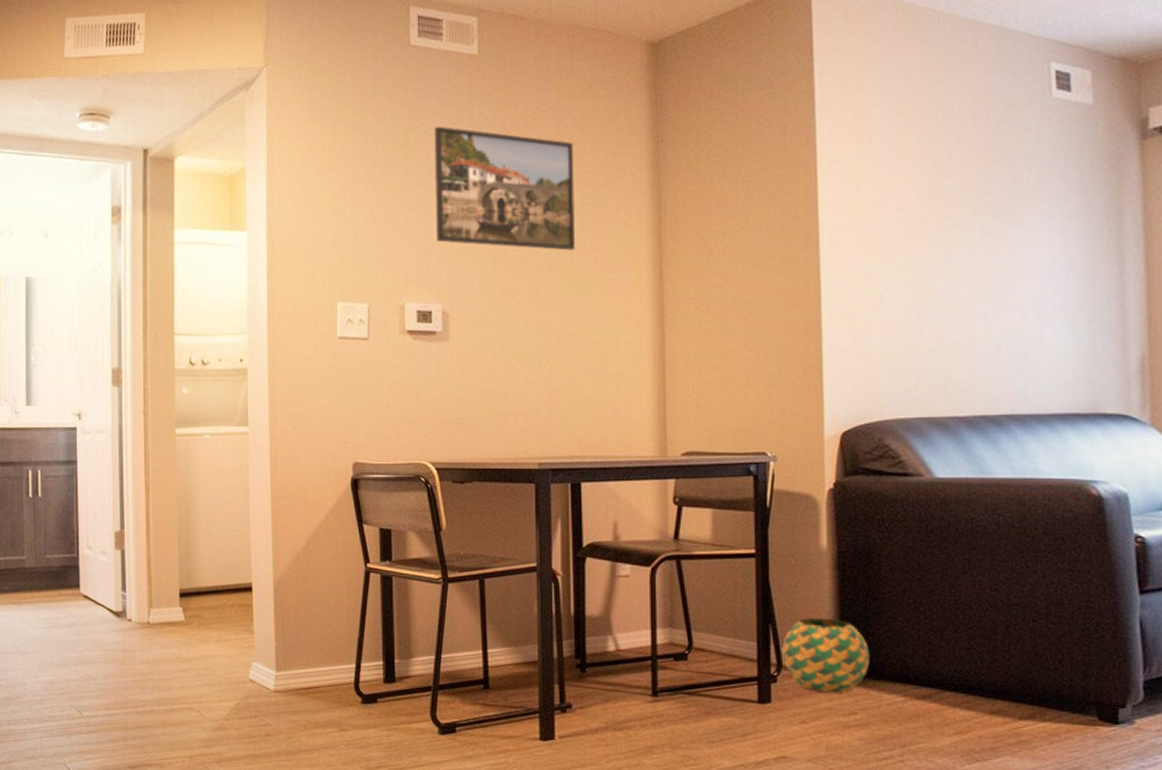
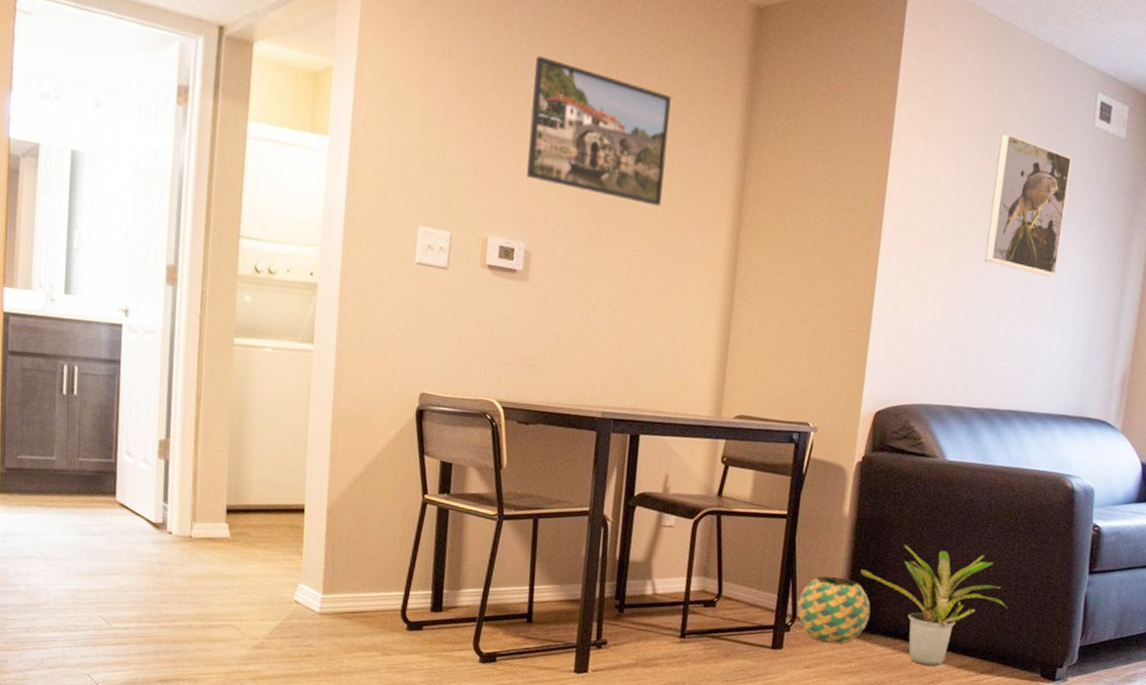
potted plant: none [850,576,1041,713] -> present [860,544,1008,666]
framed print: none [941,121,1035,265] -> present [984,134,1072,278]

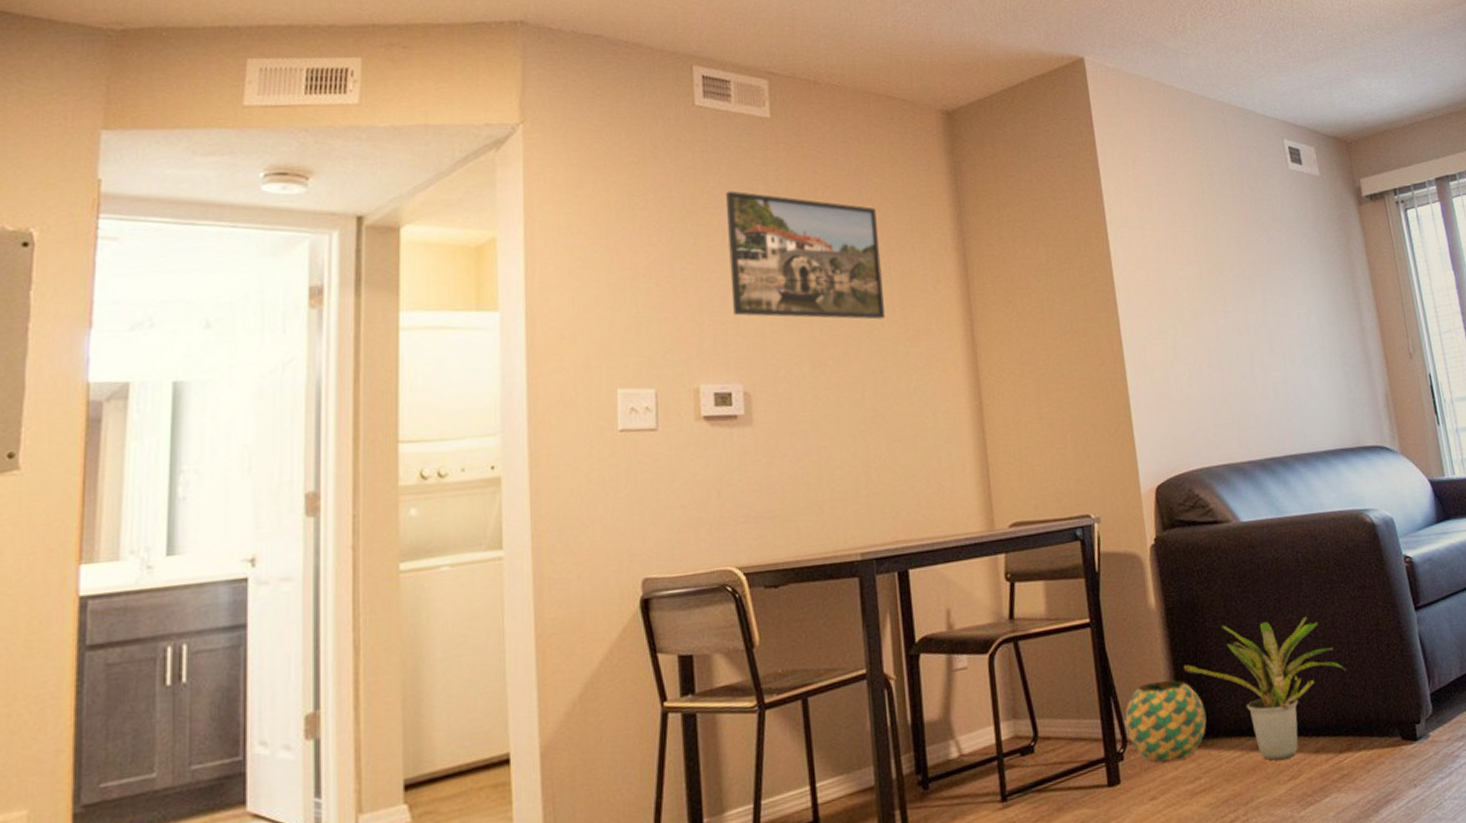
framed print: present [984,134,1072,278] -> none [1207,189,1294,316]

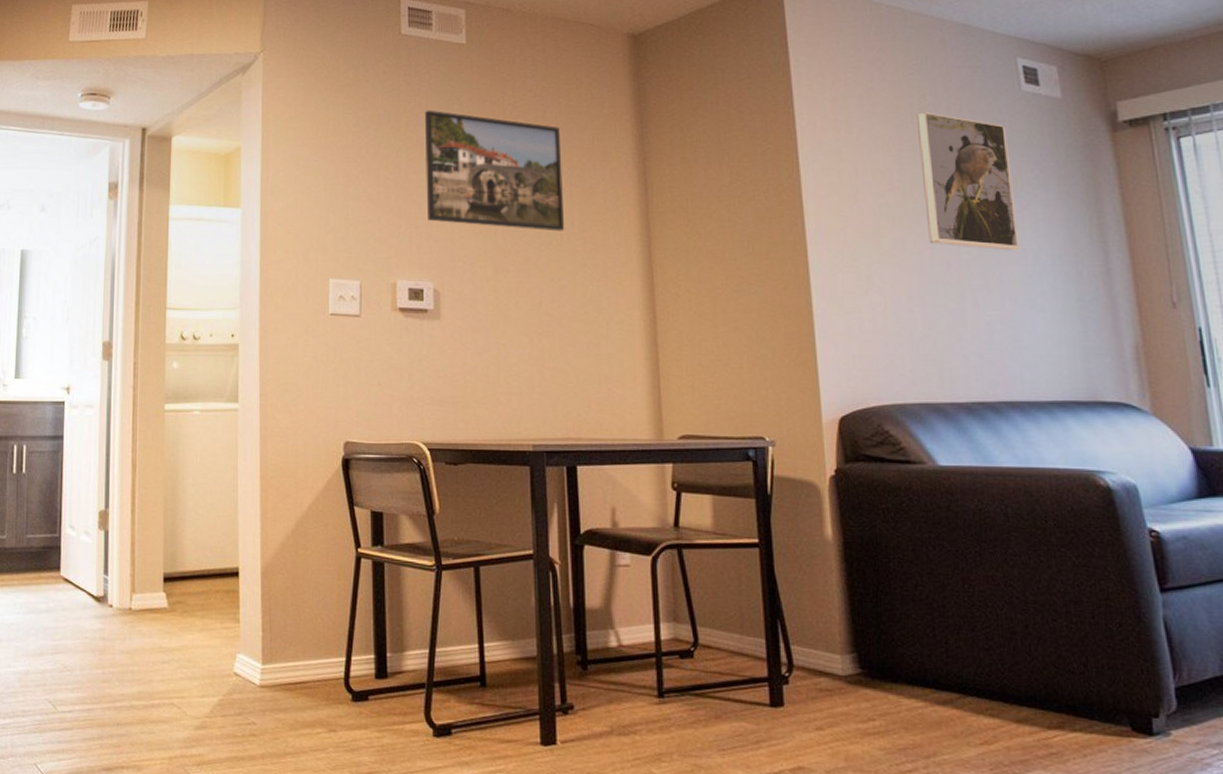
decorative ball: present [1125,680,1207,762] -> none [792,613,885,696]
potted plant: present [1183,616,1346,761] -> none [860,569,1062,721]
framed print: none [1207,189,1294,316] -> present [917,112,1019,251]

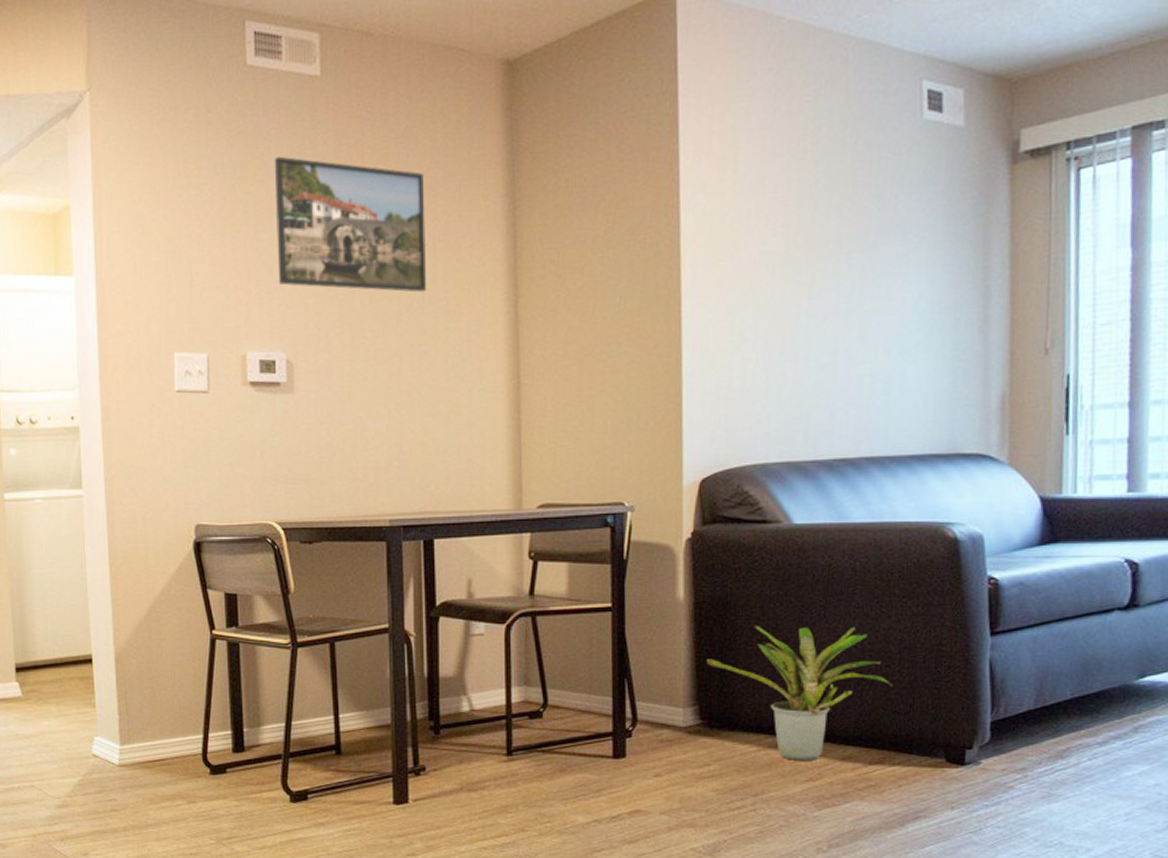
potted plant: none [860,569,1062,721] -> present [706,625,893,761]
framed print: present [917,112,1019,251] -> none [808,146,902,299]

